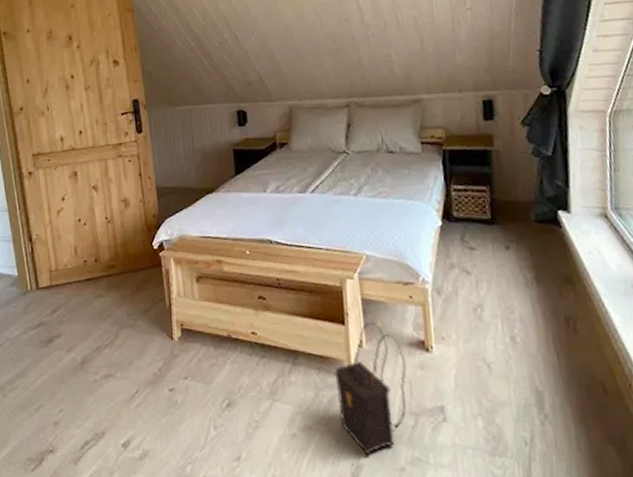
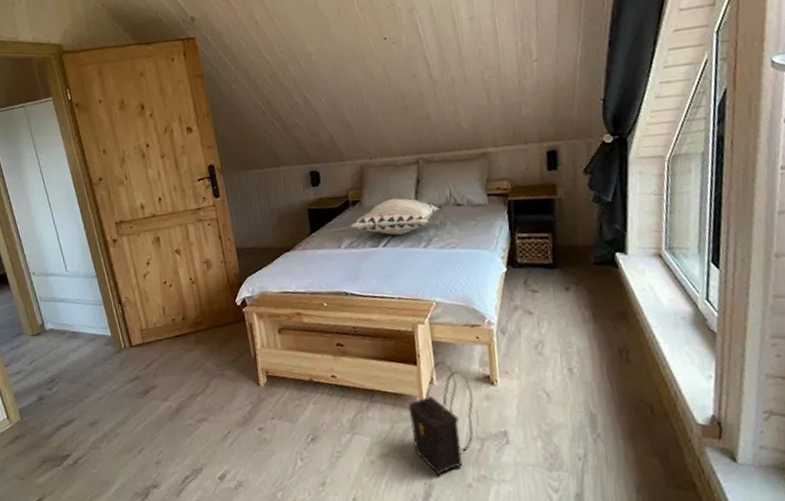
decorative pillow: none [275,141,374,181] -> present [349,198,443,235]

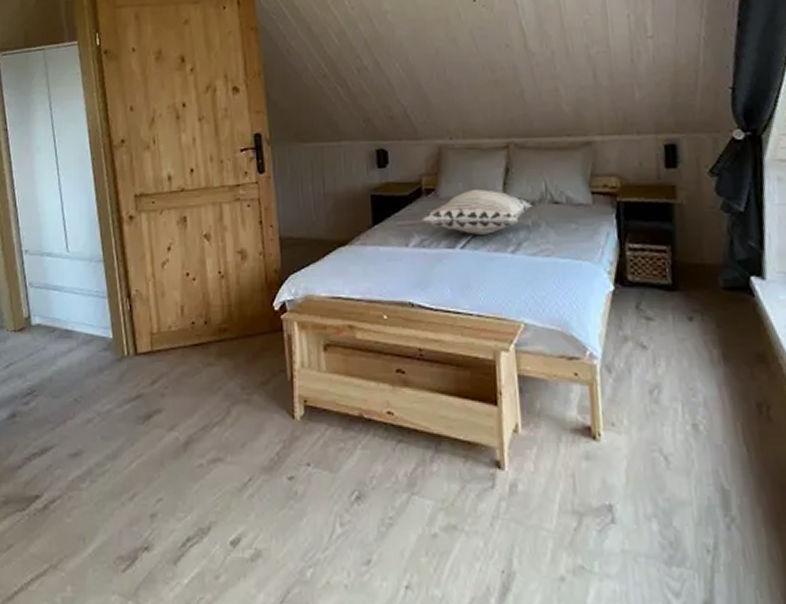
satchel: present [408,362,474,476] -> none [484,404,569,563]

